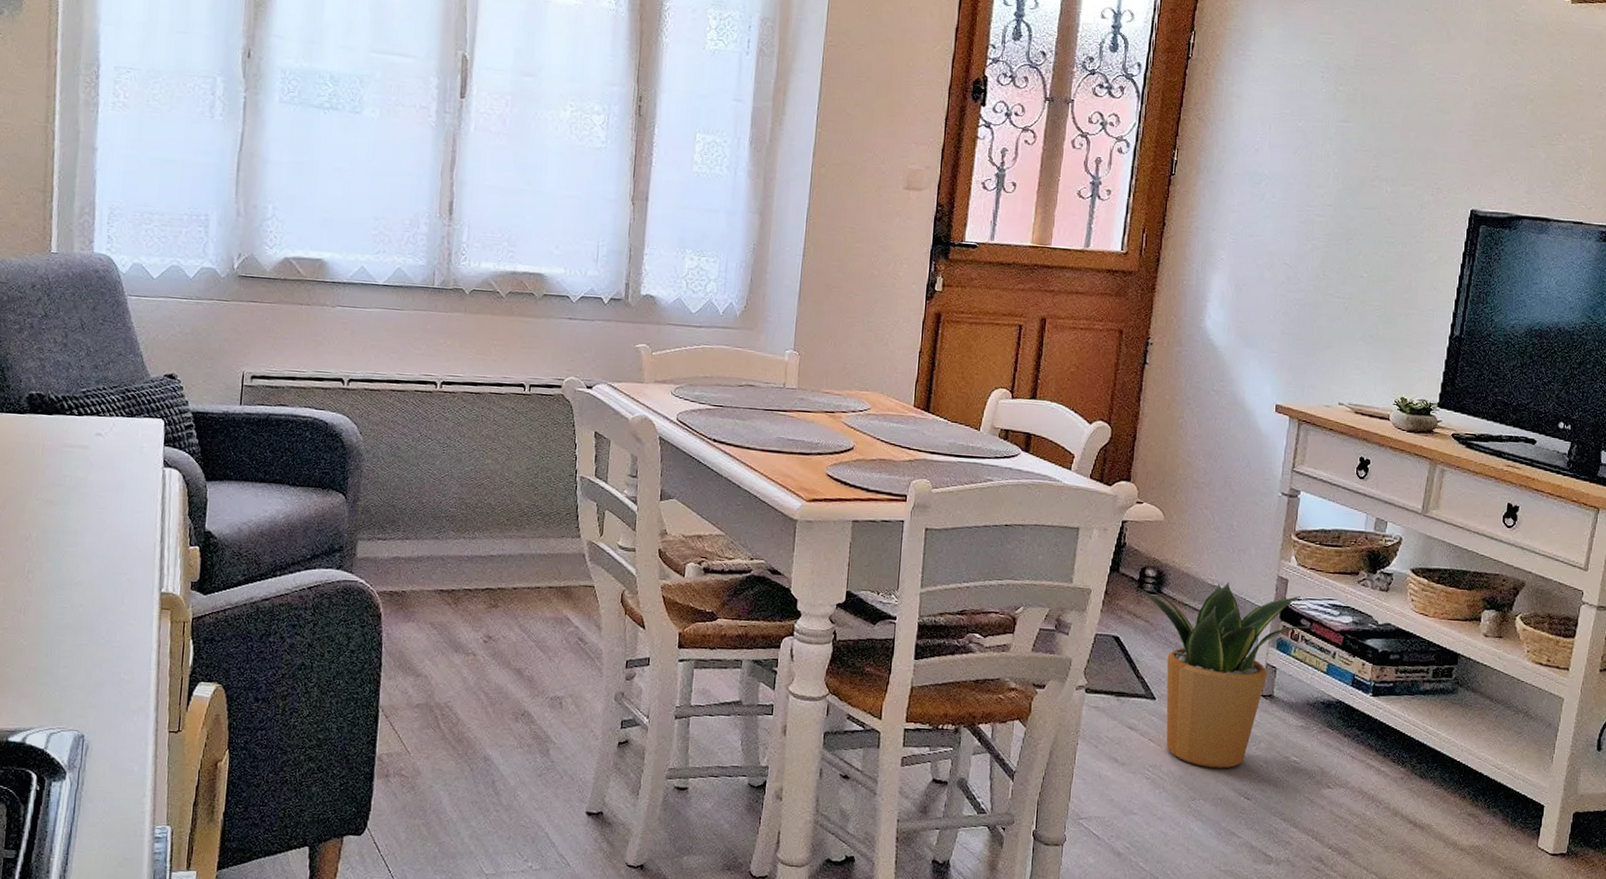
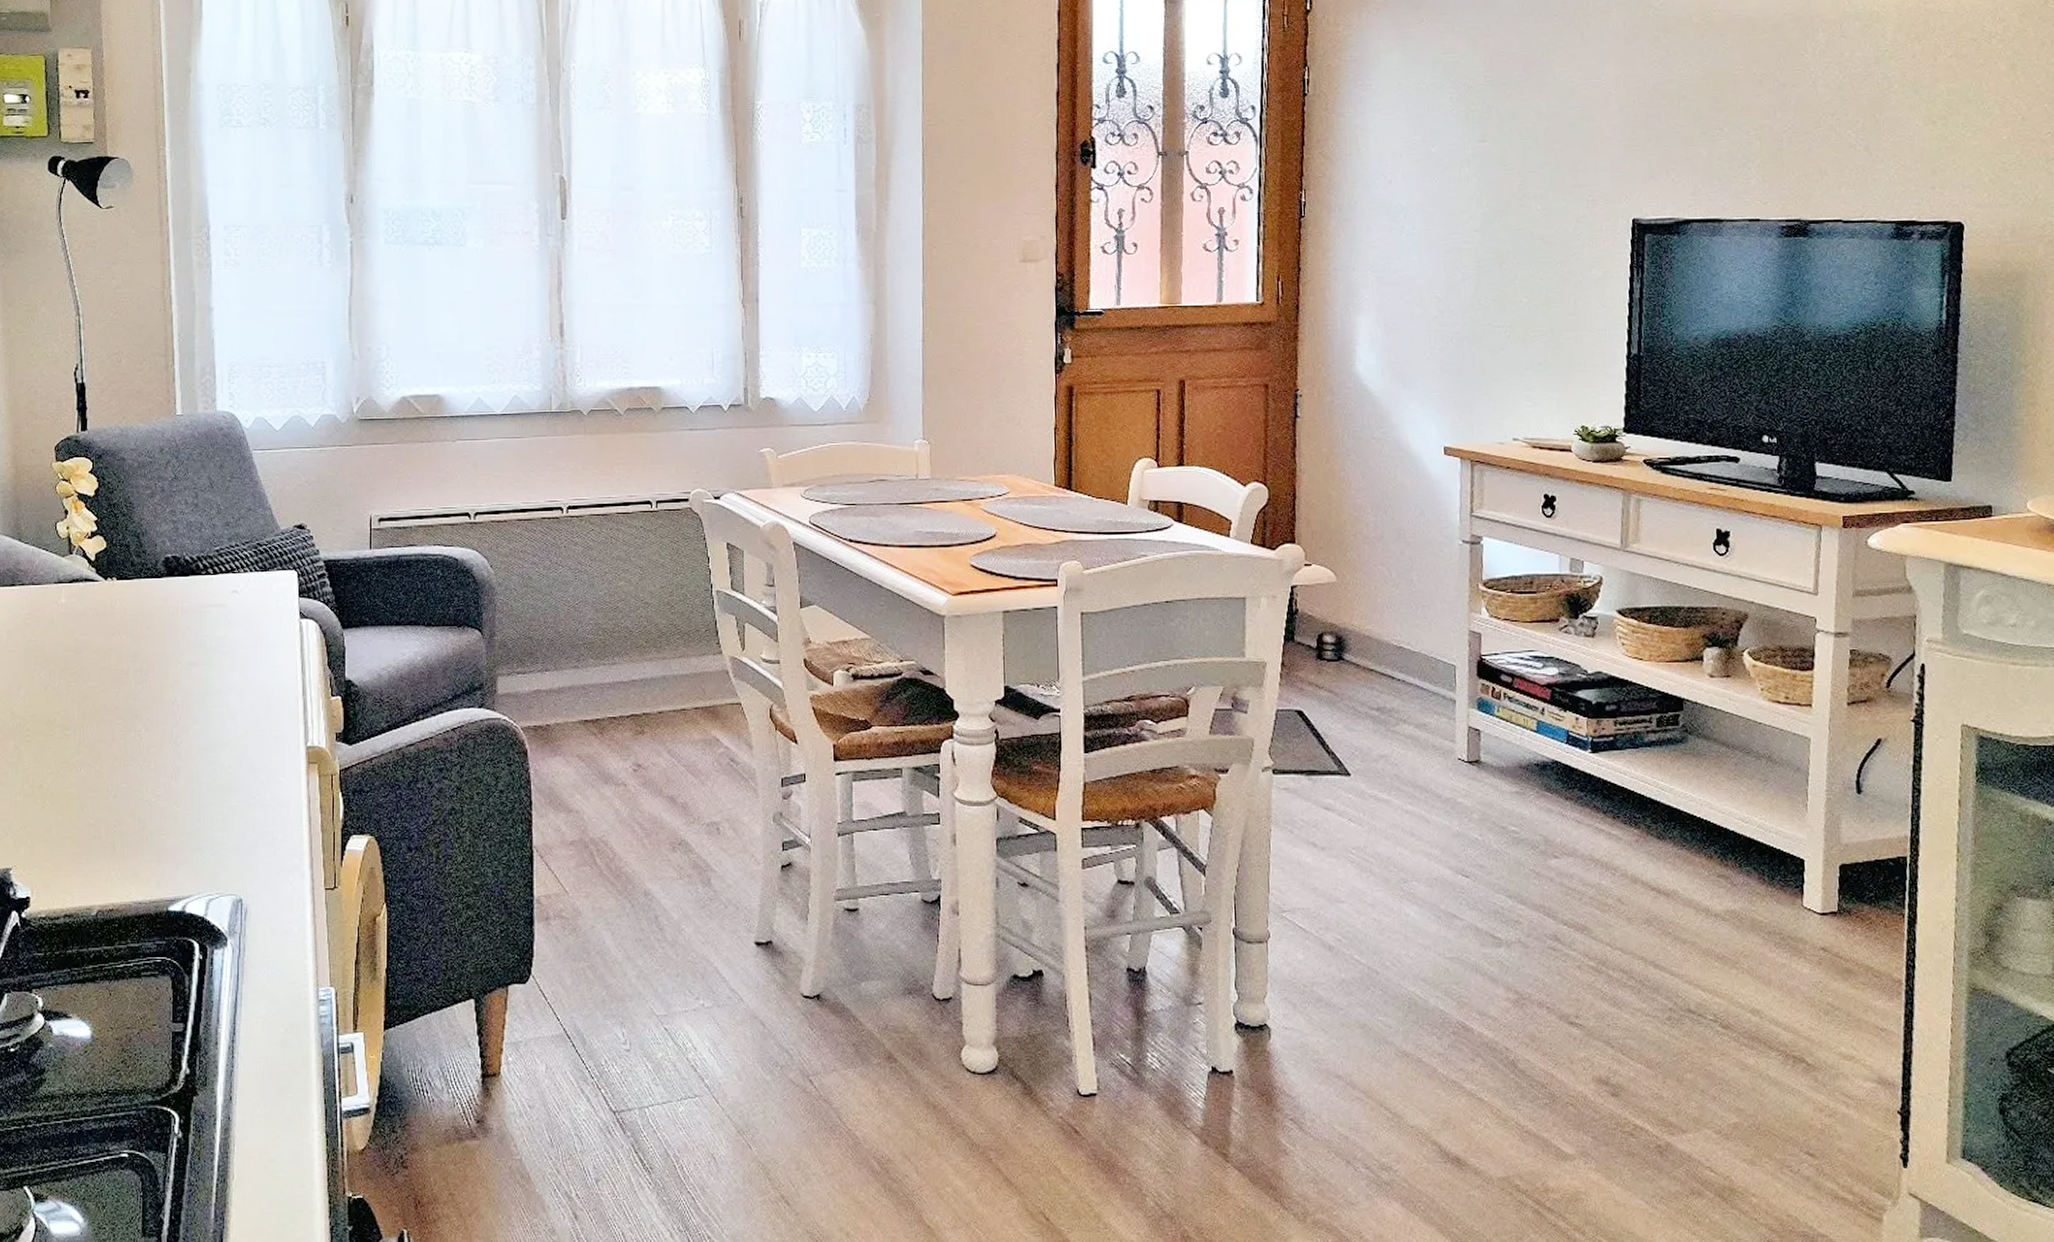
potted plant: present [1137,582,1311,769] -> none [1316,642,1513,845]

